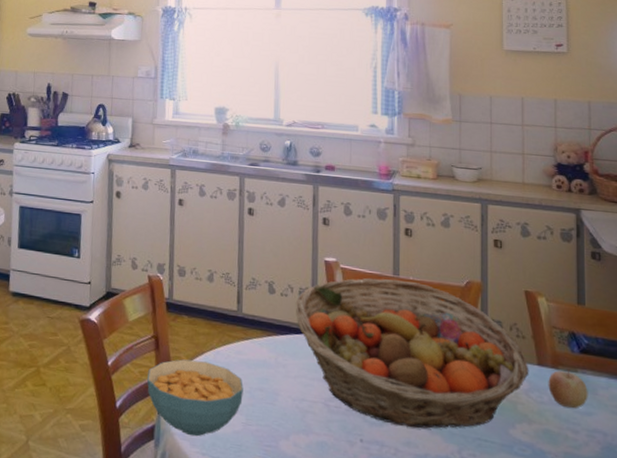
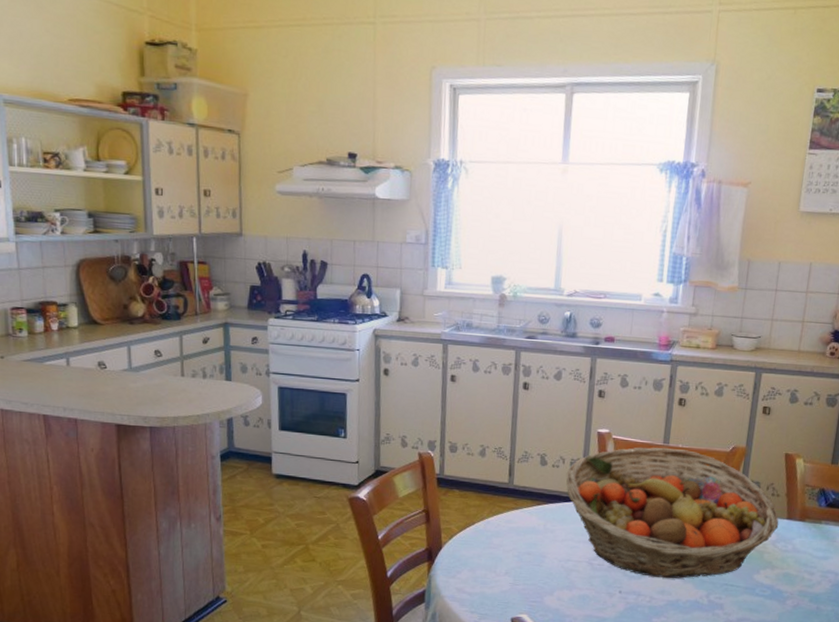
cereal bowl: present [147,359,243,437] -> none [418,530,512,598]
fruit: present [548,368,588,409] -> none [793,520,828,555]

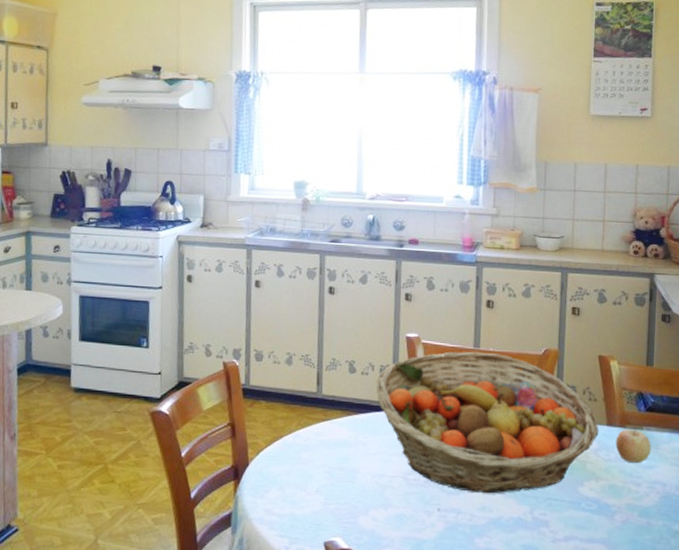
fruit: none [793,520,828,555] -> present [615,426,652,464]

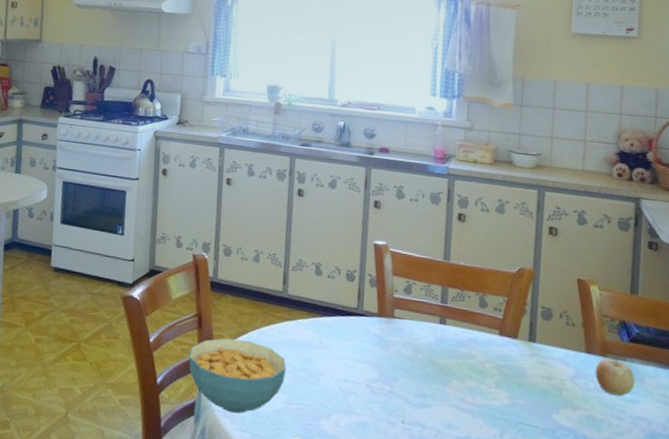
cereal bowl: none [223,445,323,520] -> present [189,338,286,414]
fruit basket: present [376,351,599,494] -> none [342,262,577,412]

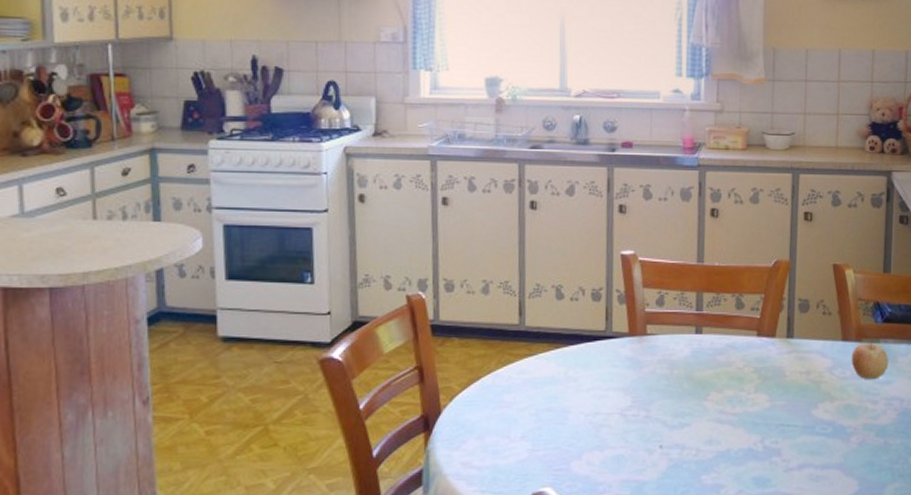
cereal bowl: present [189,338,286,414] -> none [411,388,528,474]

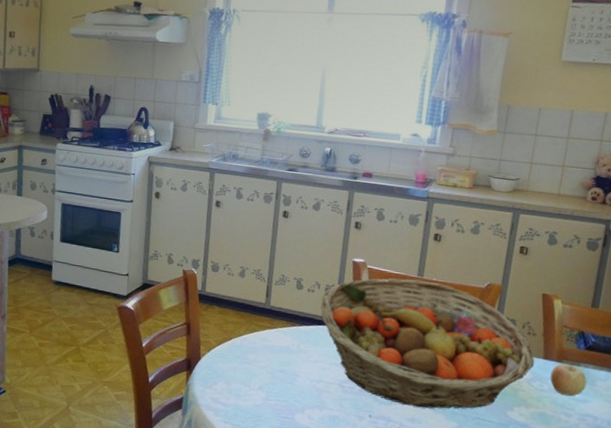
fruit basket: none [587,267,834,425] -> present [320,277,535,409]

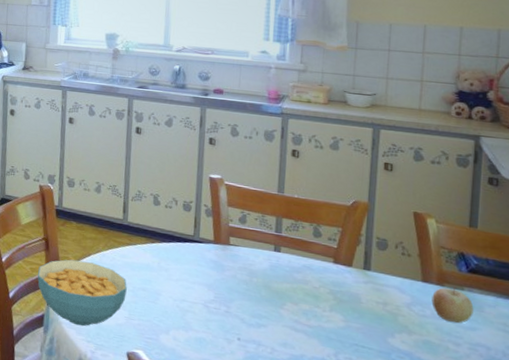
cereal bowl: none [178,343,266,408] -> present [37,259,127,327]
fruit basket: present [320,277,535,409] -> none [179,194,413,334]

